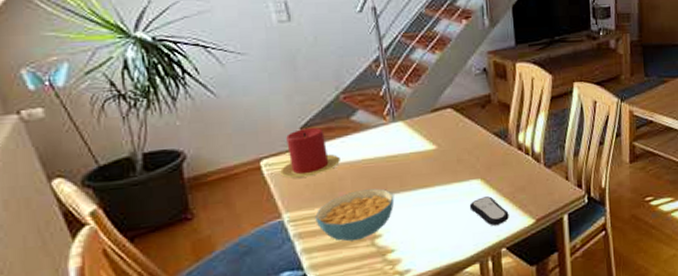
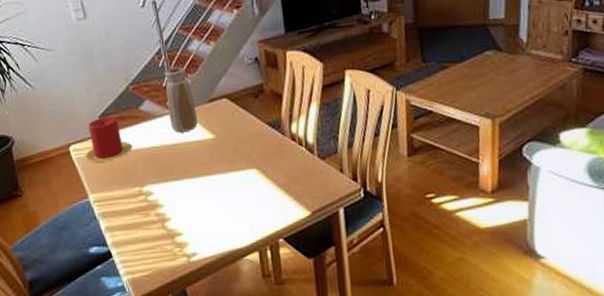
cereal bowl: present [315,188,395,242] -> none [115,175,180,223]
vase: none [382,76,419,144] -> present [164,67,198,133]
remote control: present [469,196,509,225] -> none [247,186,285,215]

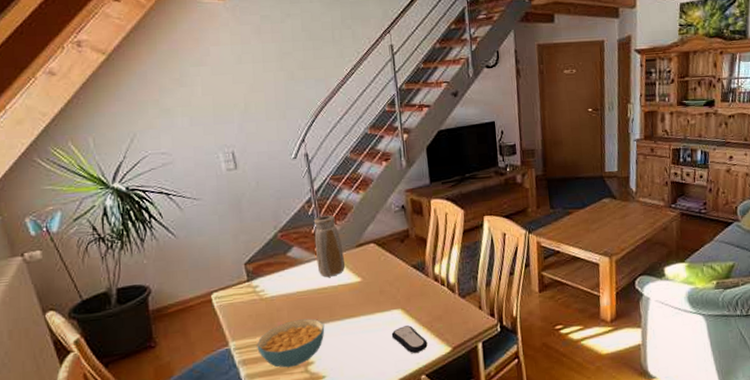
candle: present [85,117,132,163] -> none [228,263,278,310]
cereal bowl: none [115,175,180,223] -> present [257,318,325,368]
remote control: none [247,186,285,215] -> present [391,325,428,353]

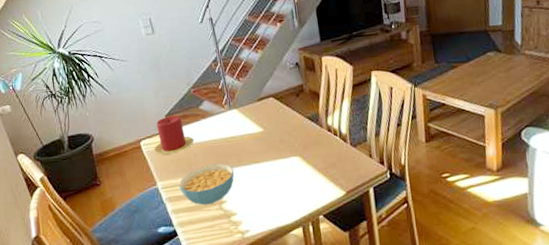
candle: none [228,263,278,310] -> present [154,115,194,155]
vase: present [313,215,346,277] -> none [220,72,249,128]
remote control: present [391,325,428,353] -> none [291,171,324,196]

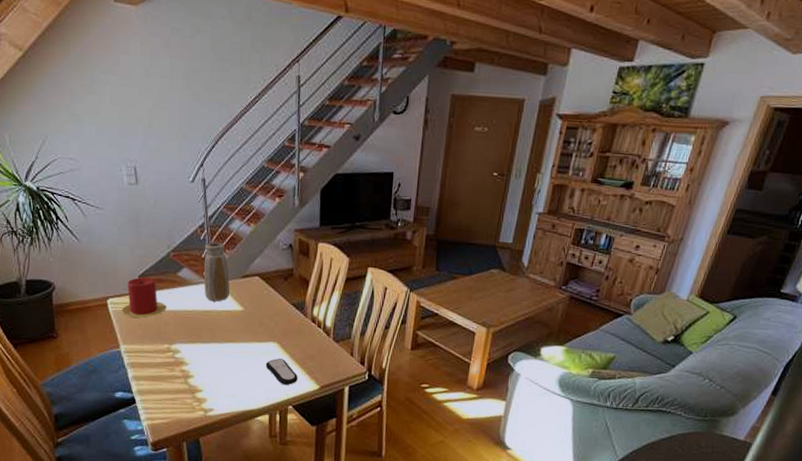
cereal bowl: present [179,163,235,206] -> none [144,335,206,377]
vase: none [220,72,249,128] -> present [203,242,230,302]
remote control: none [291,171,324,196] -> present [265,358,298,385]

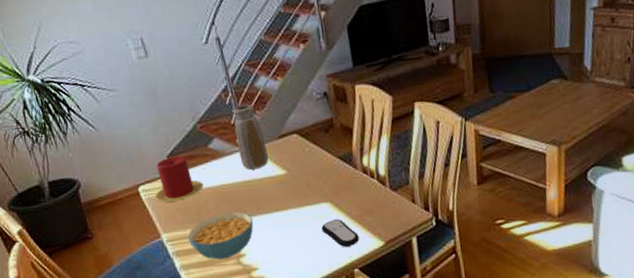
cereal bowl: none [144,335,206,377] -> present [188,212,254,260]

